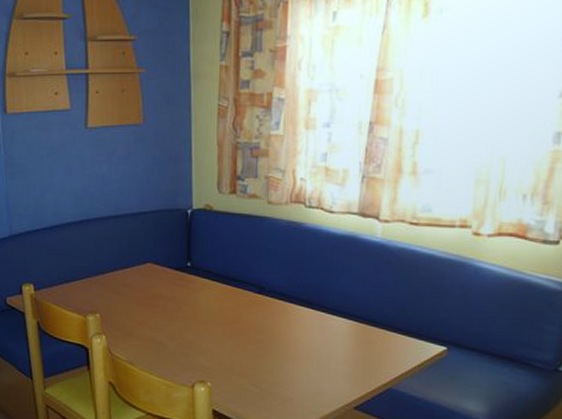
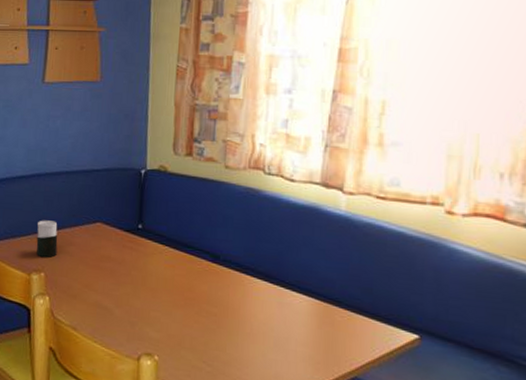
cup: none [90,264,111,299] -> present [36,220,58,258]

